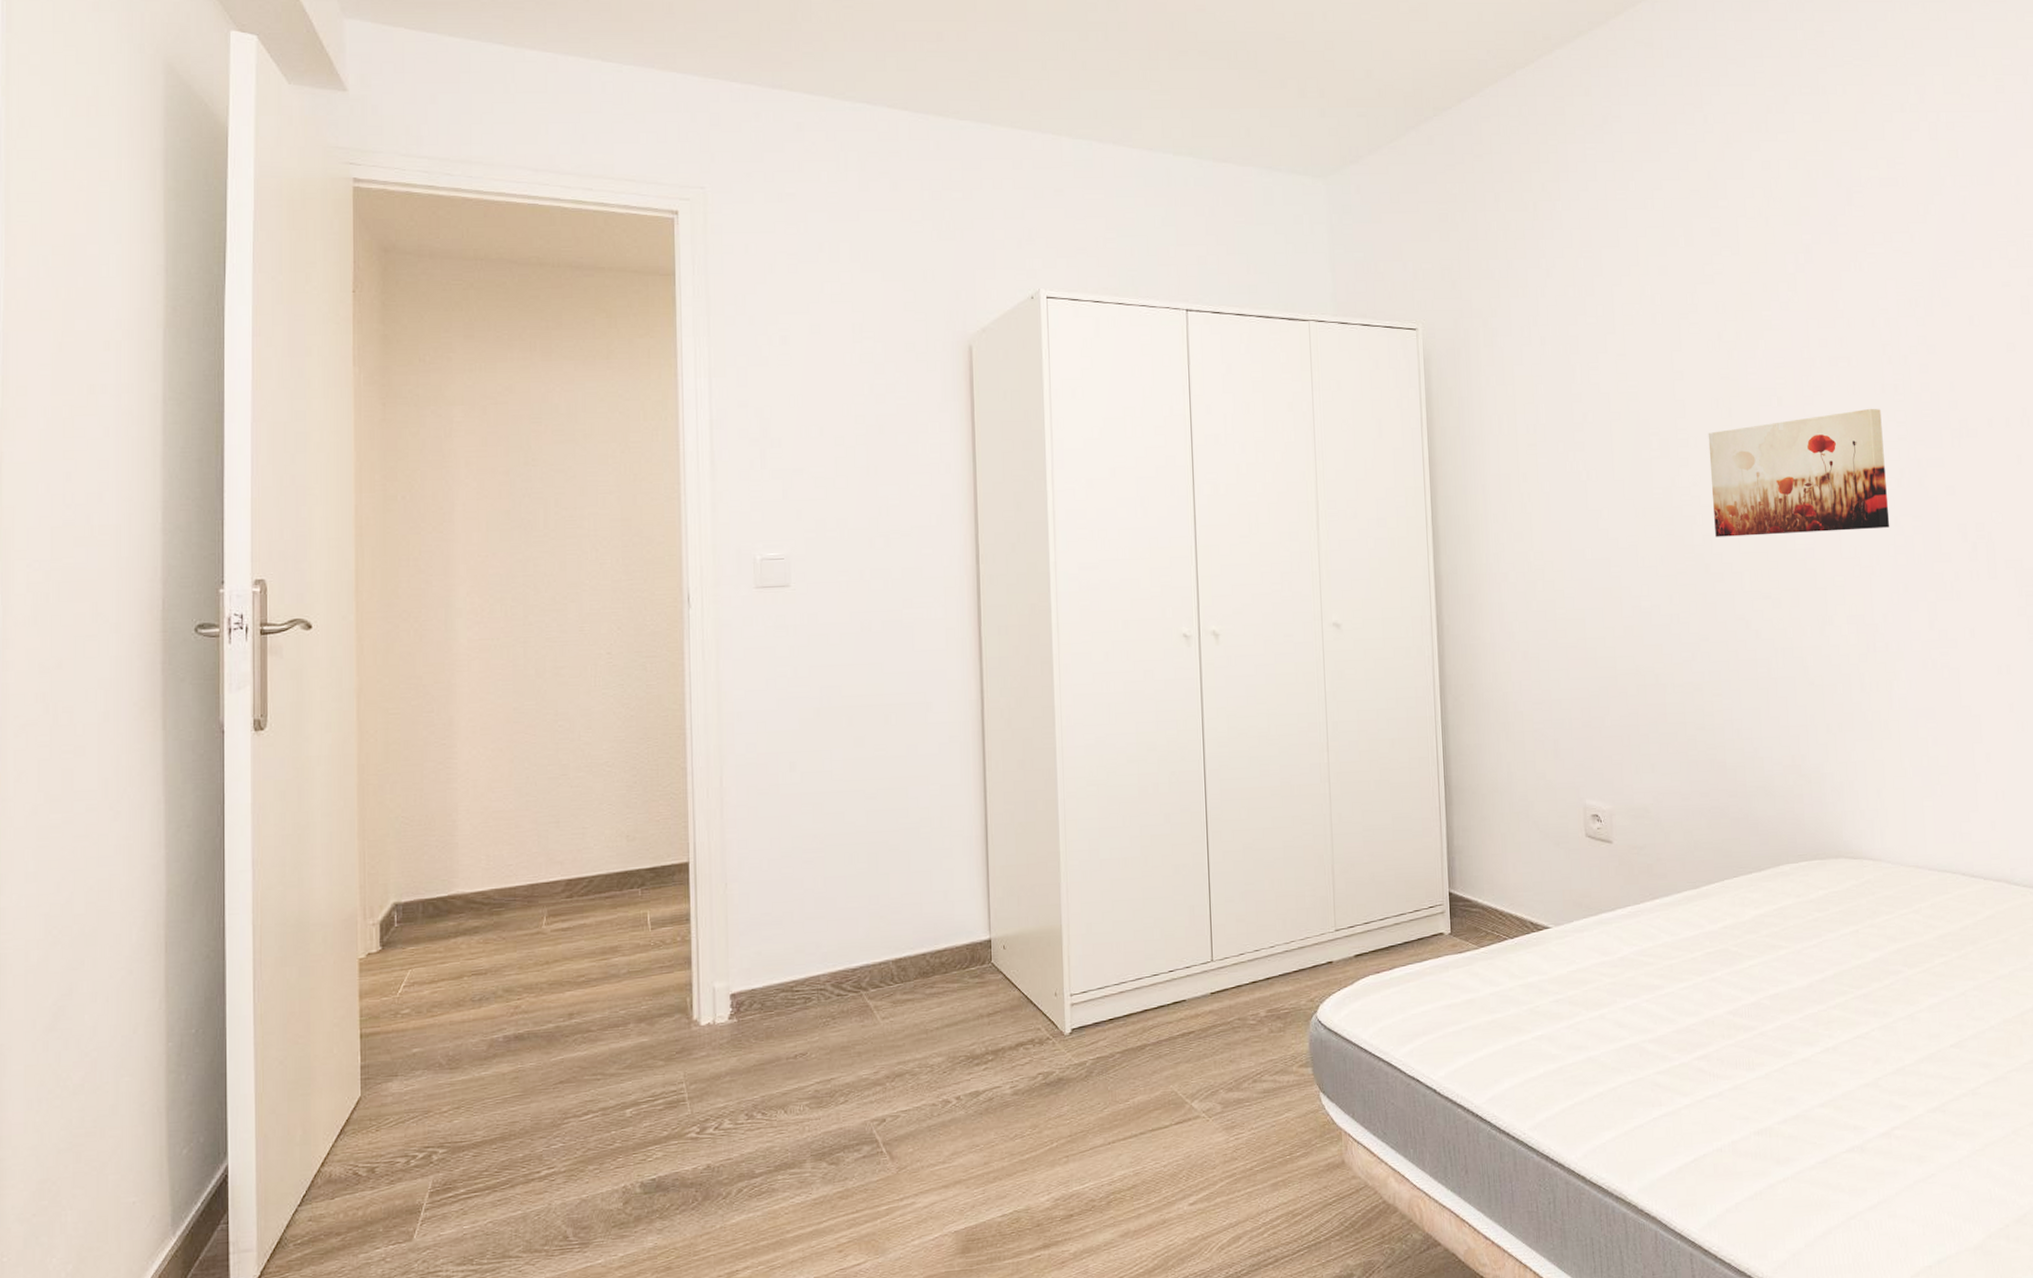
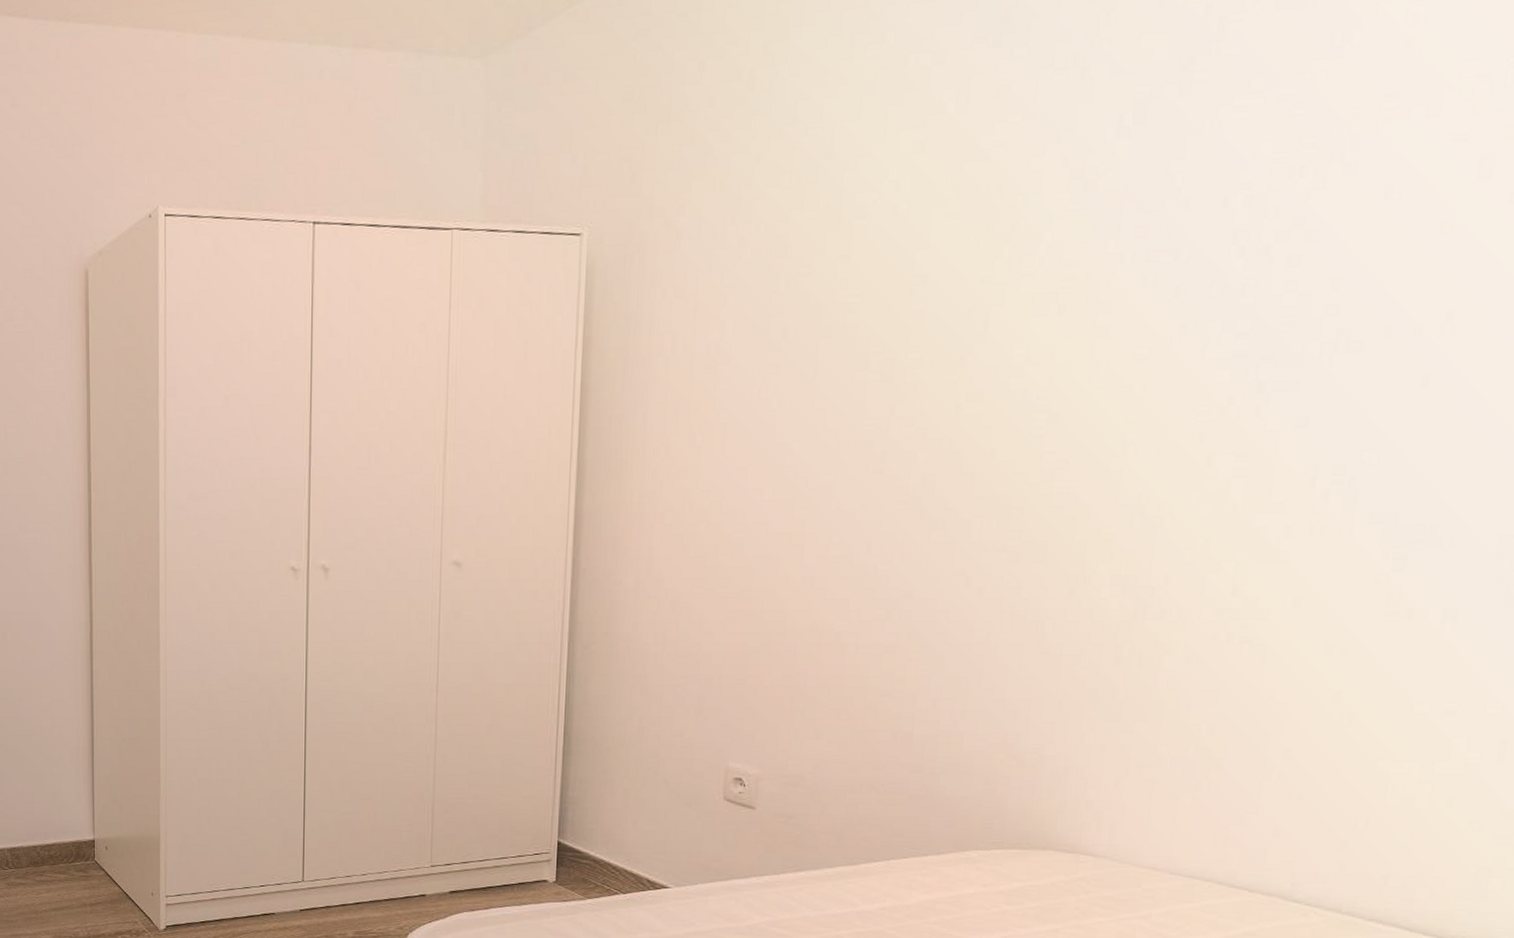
wall art: present [1708,408,1890,537] -> none [941,316,1214,478]

